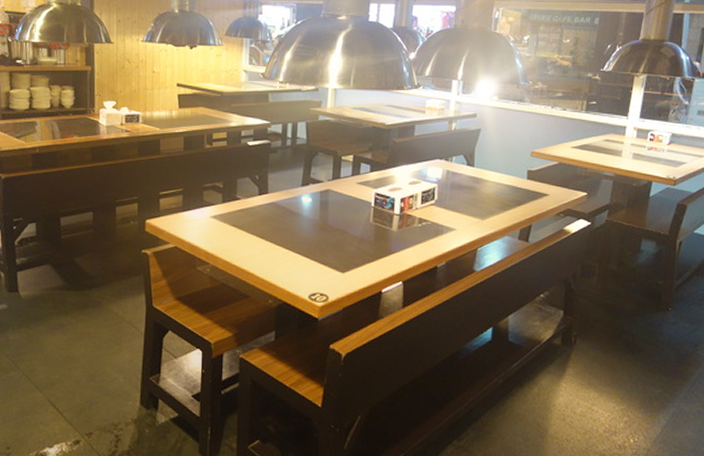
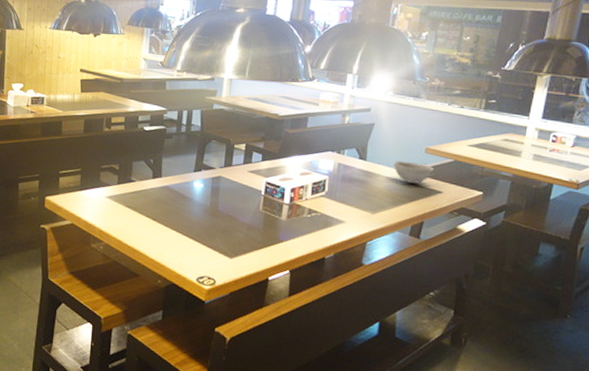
bowl: none [500,165,540,187] -> present [393,160,434,184]

